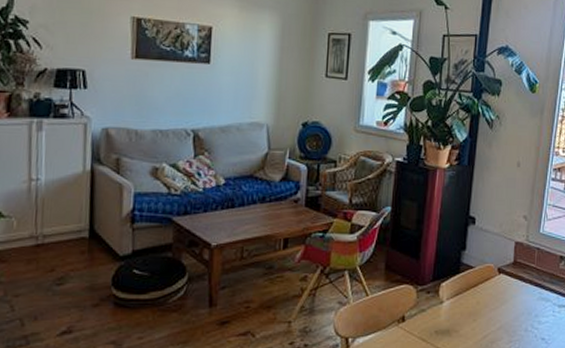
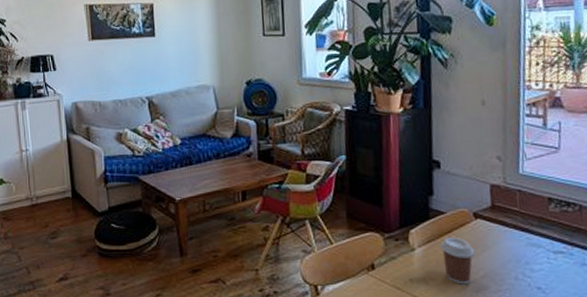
coffee cup: none [466,290,495,336] -> present [440,237,475,285]

